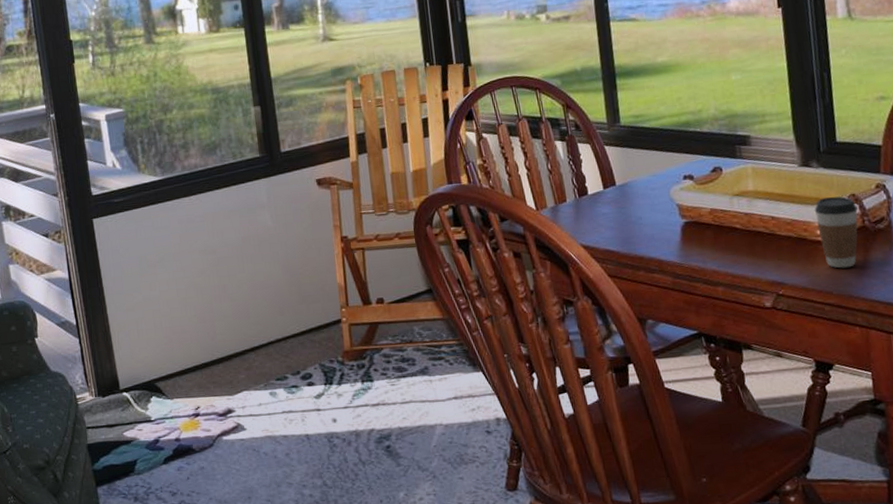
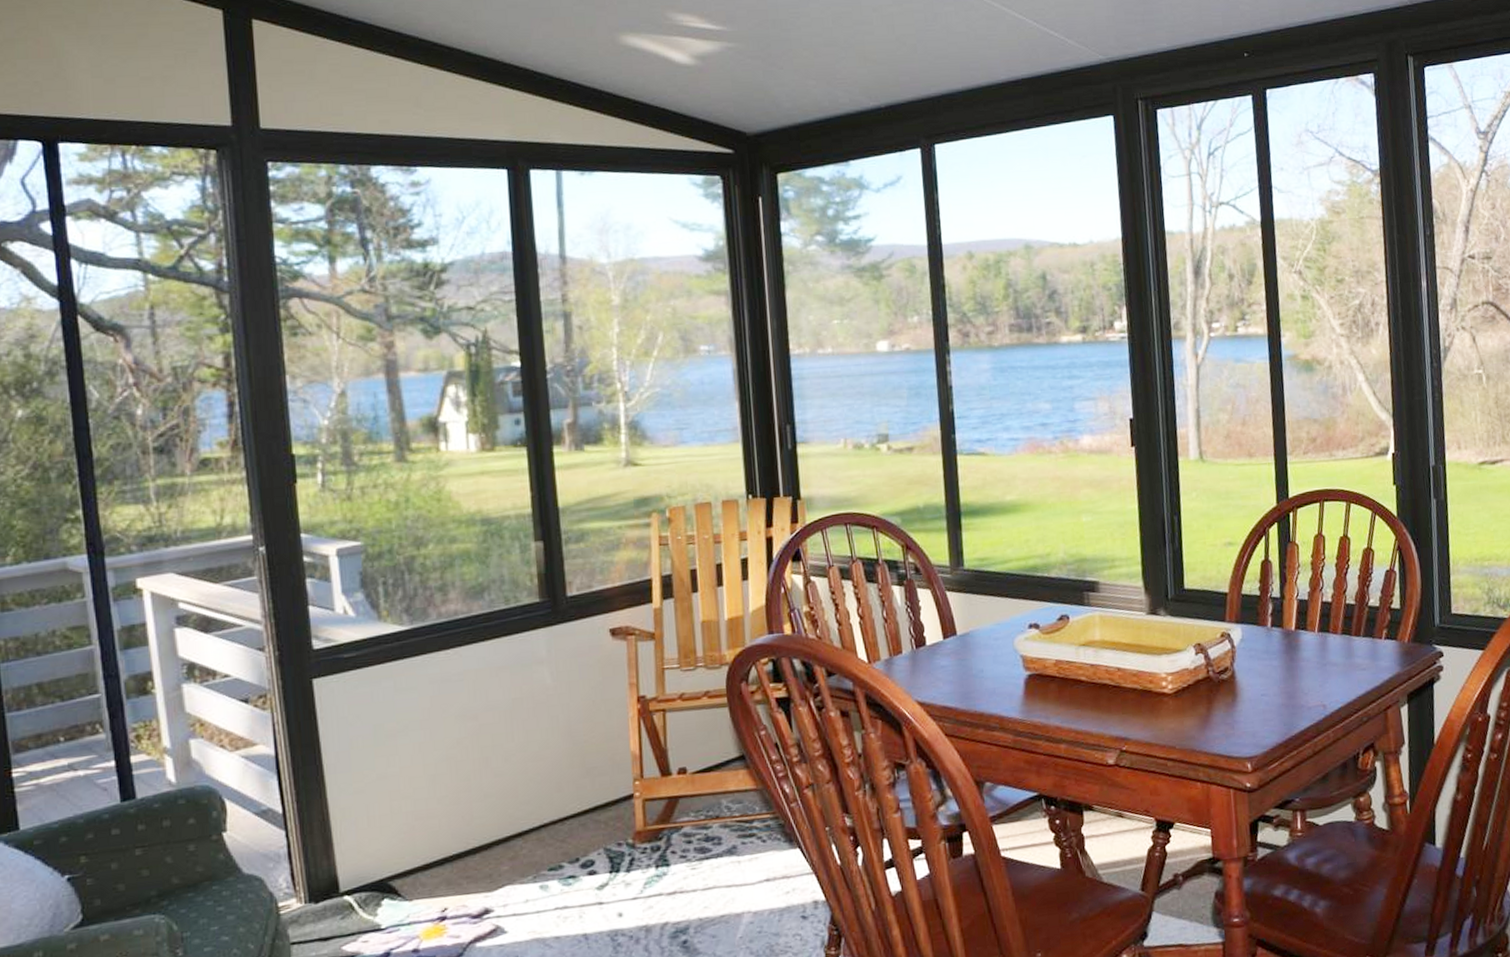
coffee cup: present [814,196,858,269] -> none [1160,646,1203,722]

